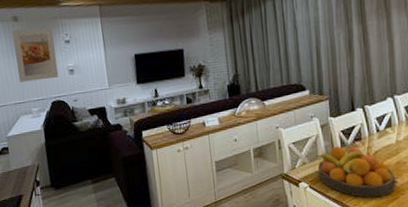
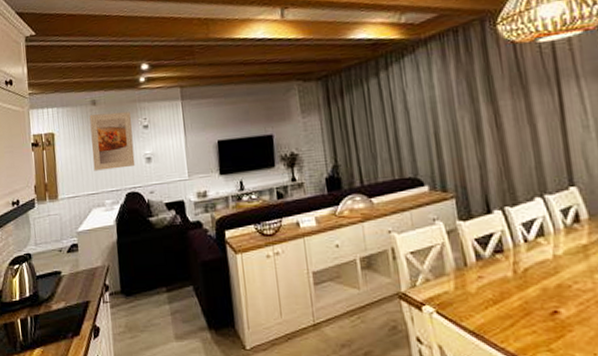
fruit bowl: present [315,146,396,198] -> none [442,258,560,334]

